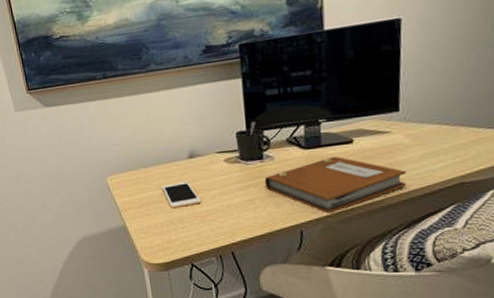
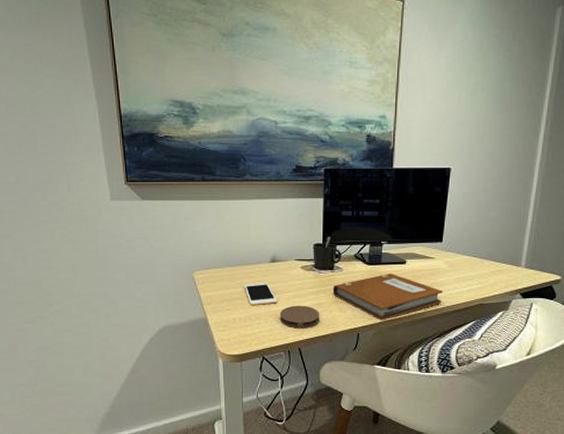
coaster: none [206,203,252,230] -> present [280,305,319,328]

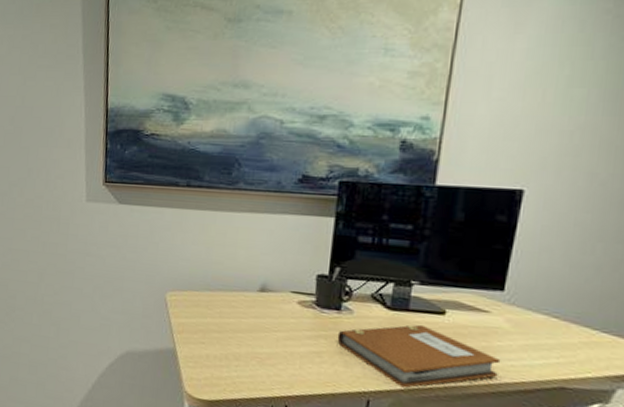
cell phone: present [244,283,278,306] -> none [223,314,264,344]
coaster: present [280,305,319,328] -> none [265,349,317,382]

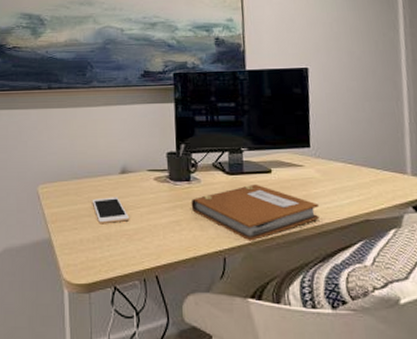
cell phone: none [223,314,264,344] -> present [92,197,130,224]

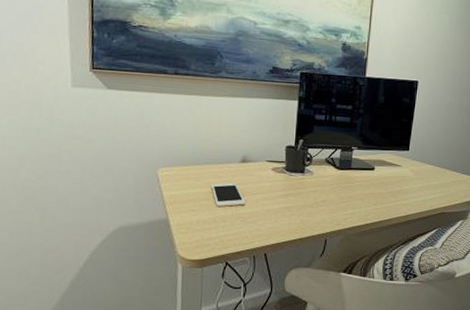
notebook: present [191,184,320,241] -> none [302,178,409,227]

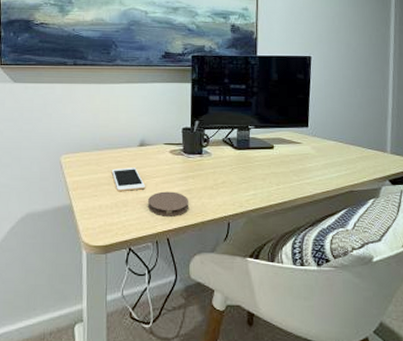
coaster: none [247,208,288,233] -> present [148,191,188,217]

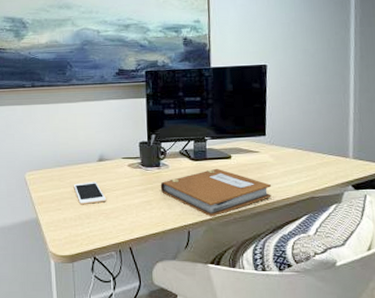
coaster: present [148,191,188,217] -> none [110,203,149,227]
notebook: none [202,158,313,208] -> present [160,168,272,217]

